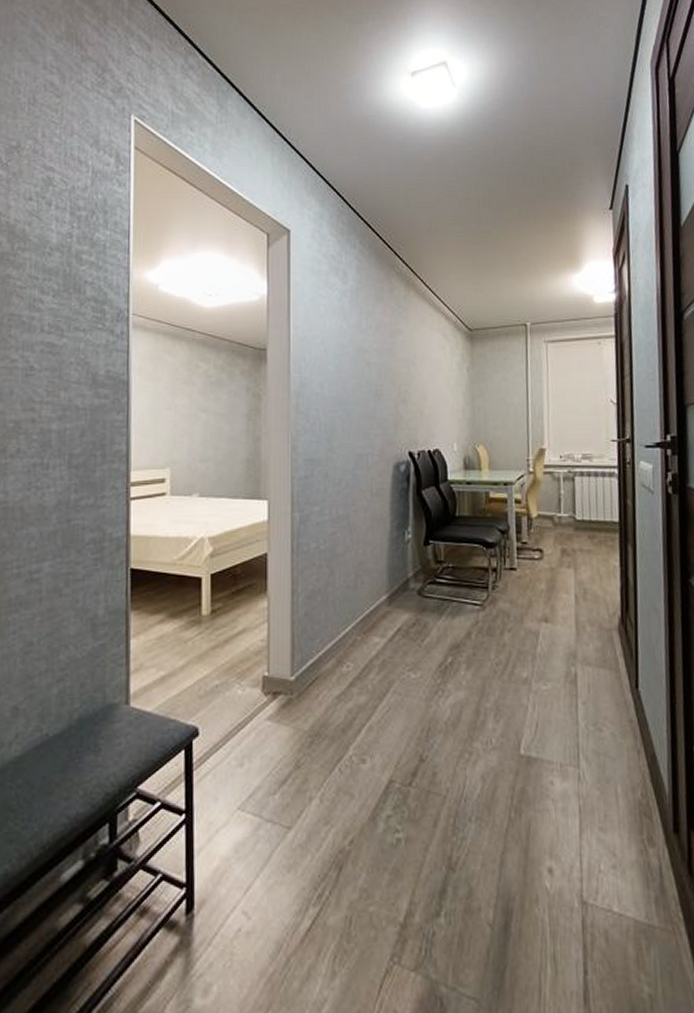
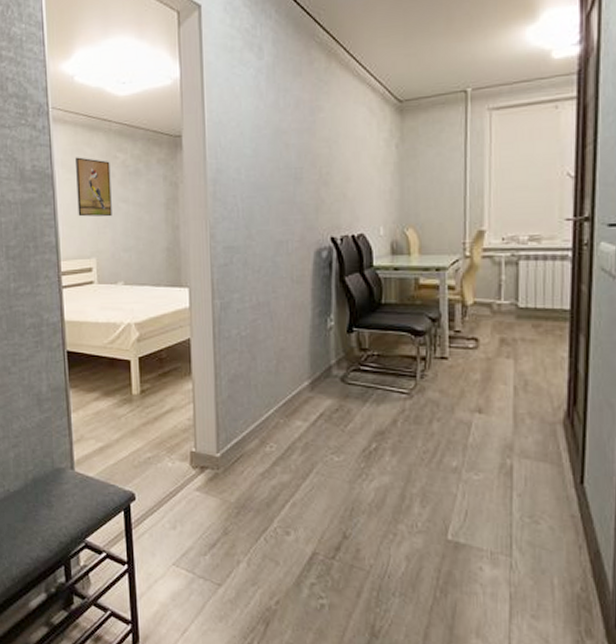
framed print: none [153,364,191,426] -> present [76,157,112,217]

